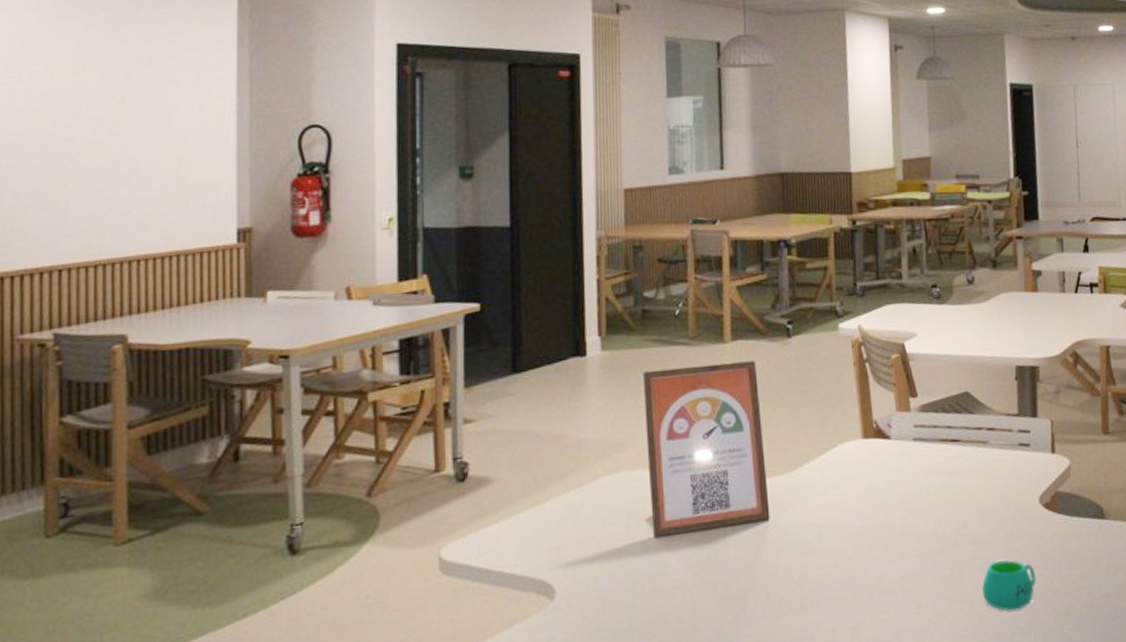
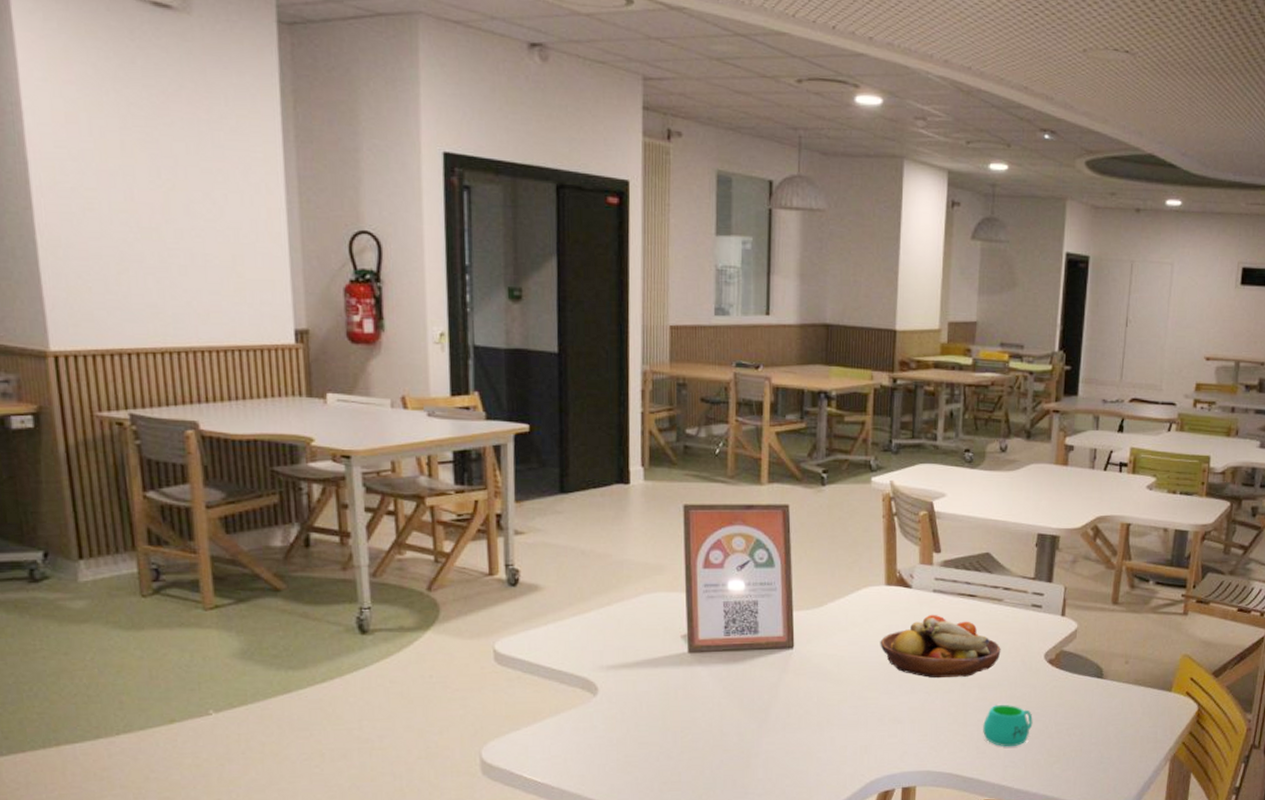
fruit bowl: none [862,465,993,539] -> present [880,614,1001,679]

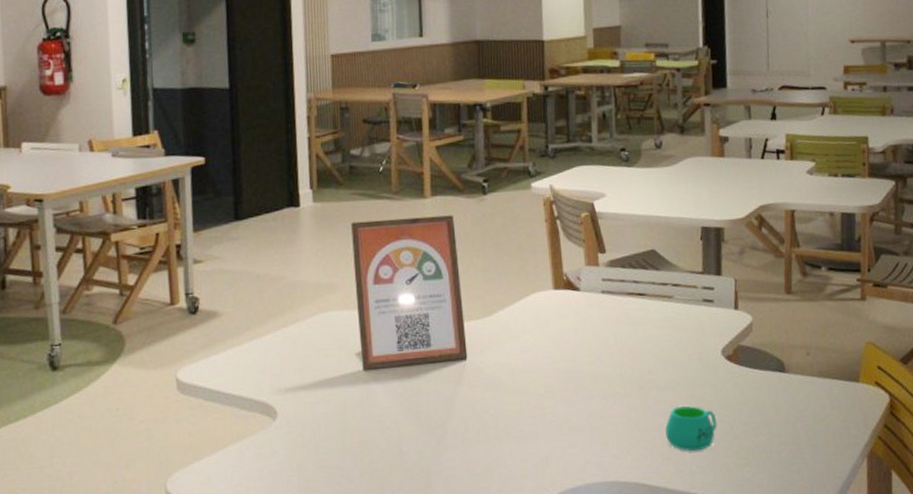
fruit bowl: present [880,614,1001,679] -> none [552,315,677,383]

